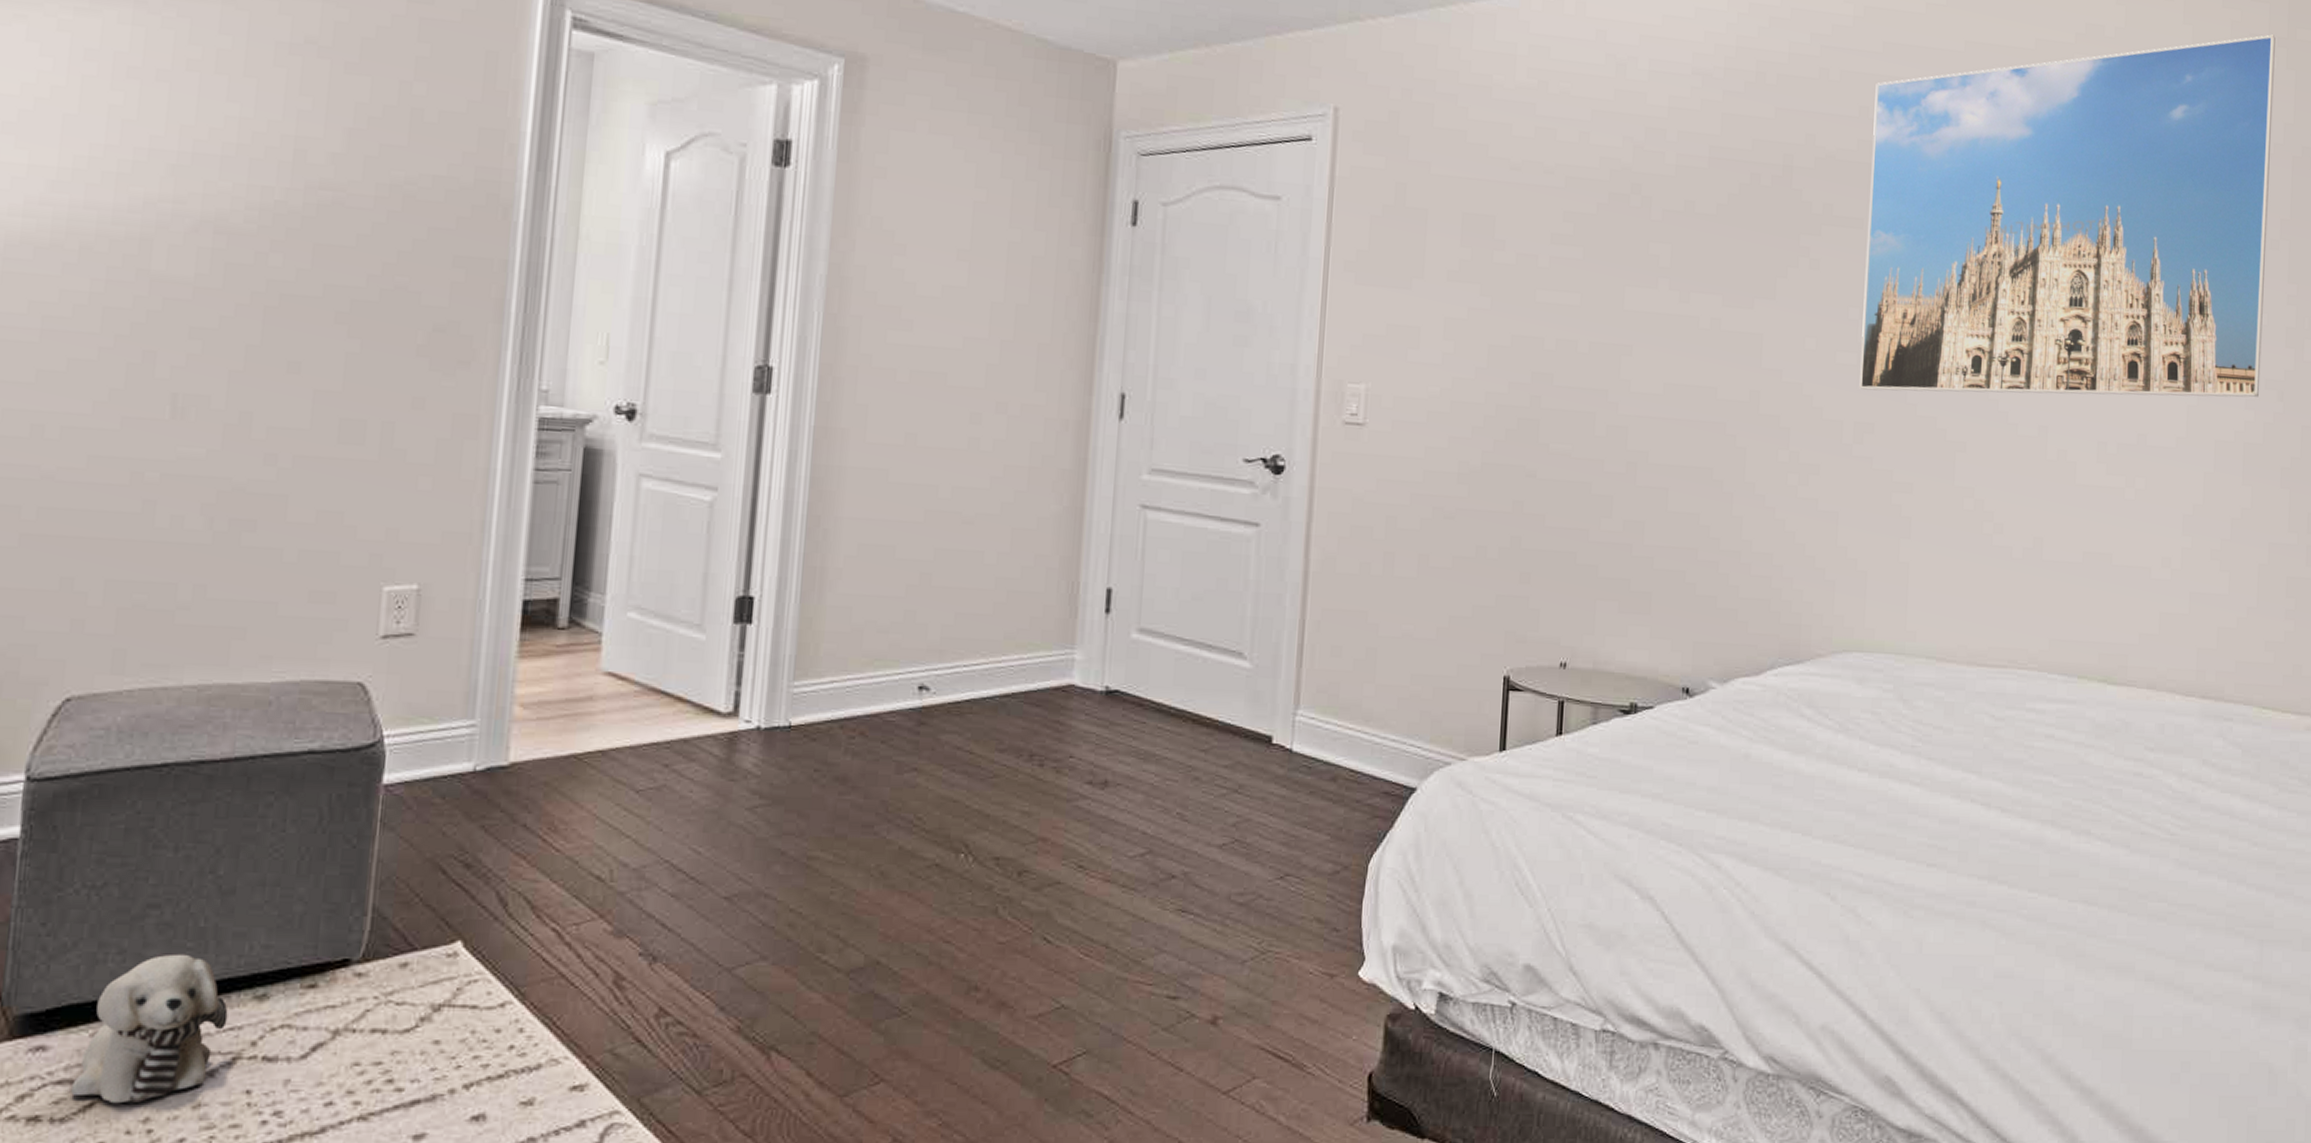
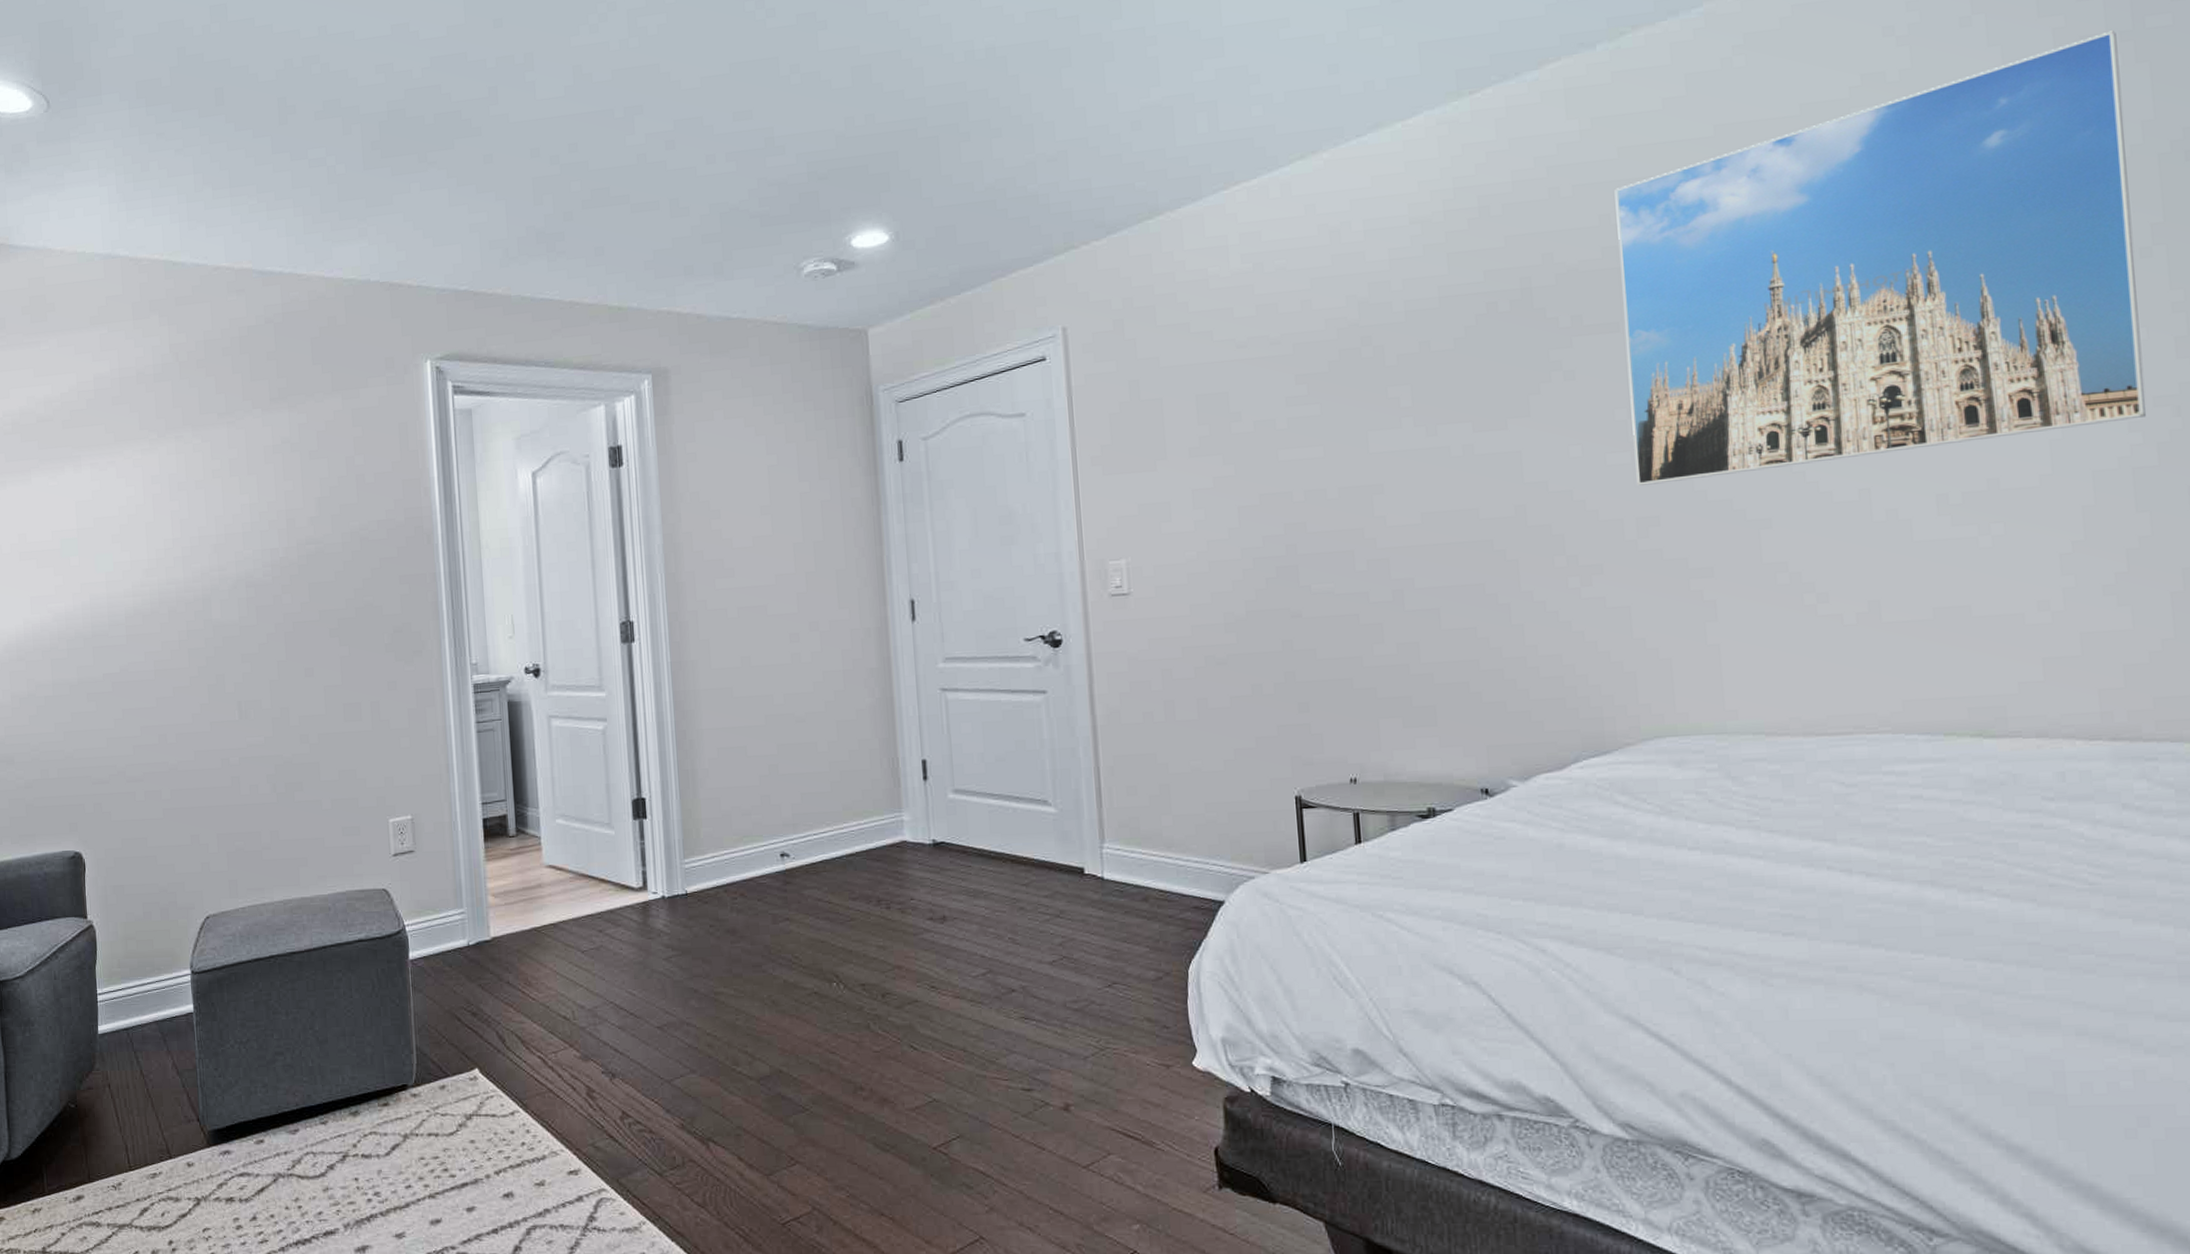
plush toy: present [70,953,228,1104] -> none [248,1085,336,1189]

